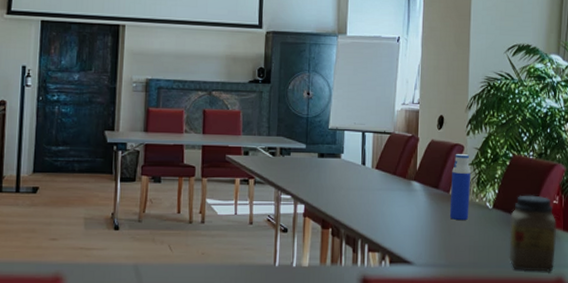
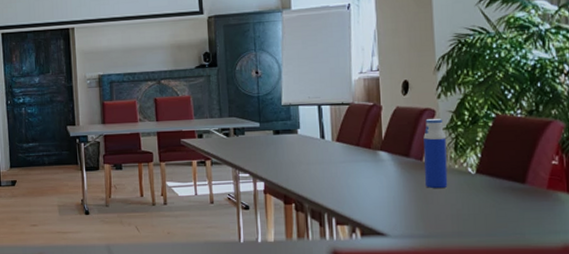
jar: present [509,195,556,272] -> none [498,156,560,239]

